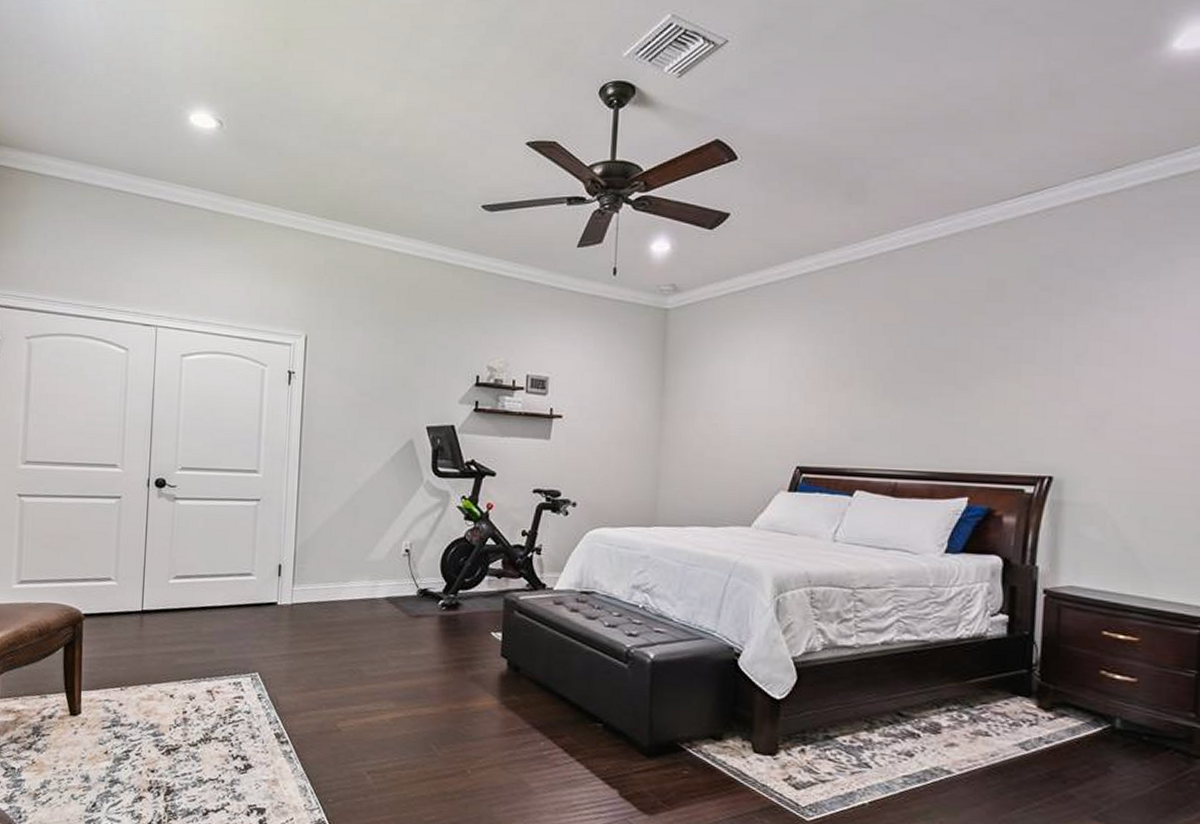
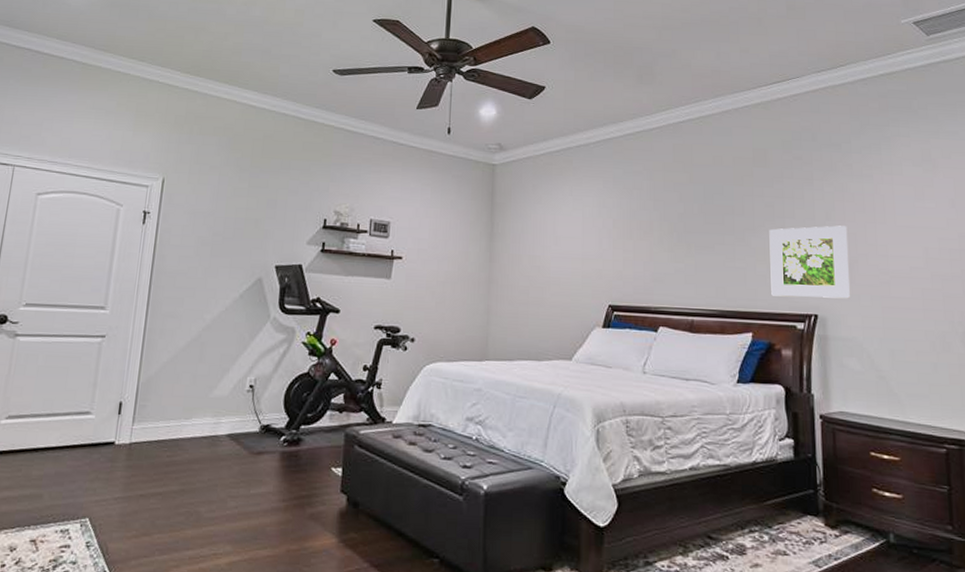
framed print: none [996,370,1103,458] -> present [769,225,850,299]

